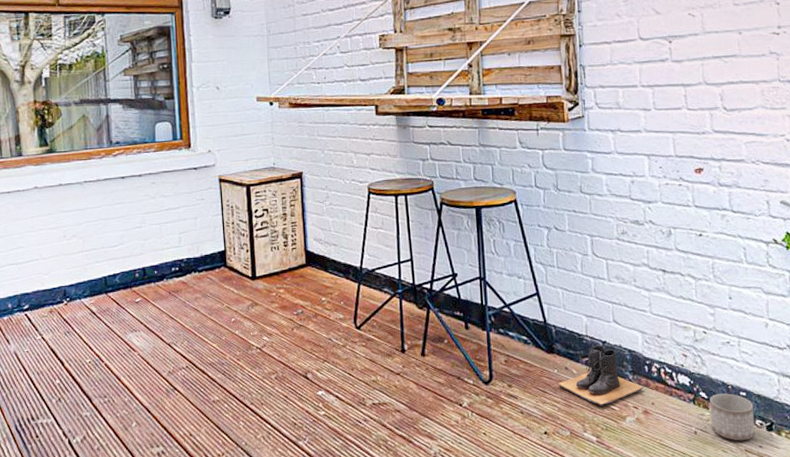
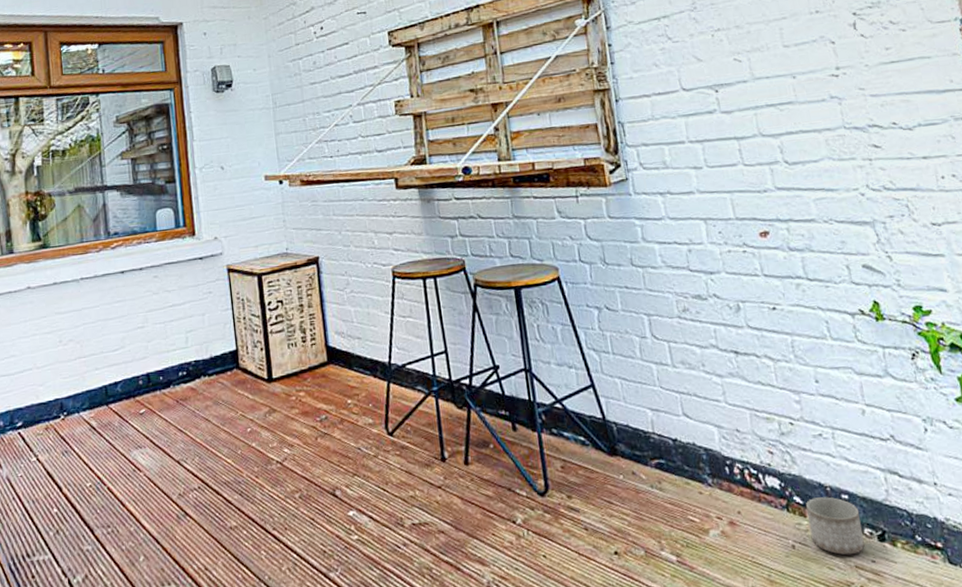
boots: present [557,345,643,406] -> none [624,443,726,518]

